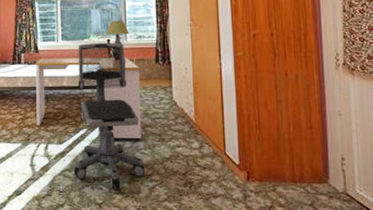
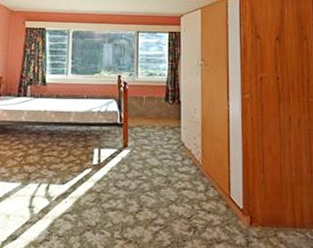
desk: present [36,57,141,140] -> none [39,91,150,181]
office chair: present [73,43,145,190] -> none [75,78,149,235]
table lamp: present [105,20,129,61] -> none [117,56,141,98]

